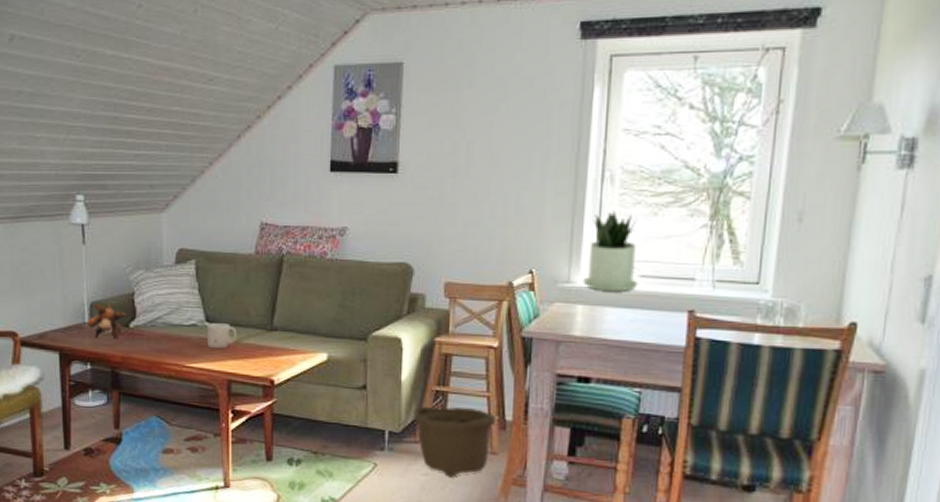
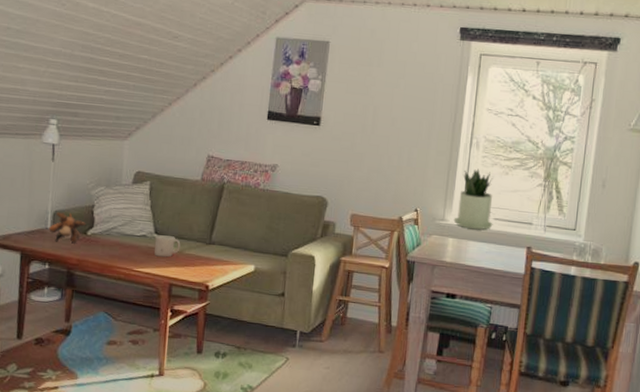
basket: present [414,406,495,477] -> none [321,311,384,371]

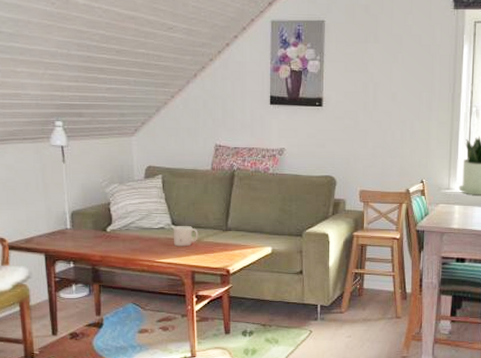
stuffed animal: present [49,212,87,244] -> none [69,212,105,241]

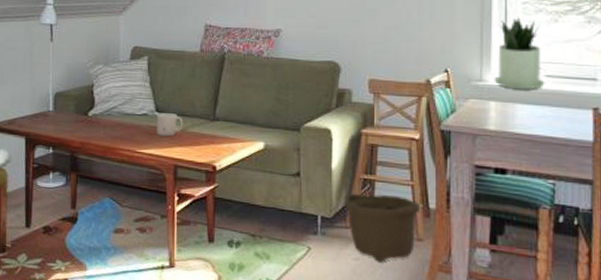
basket: none [339,284,399,337] -> present [344,193,419,263]

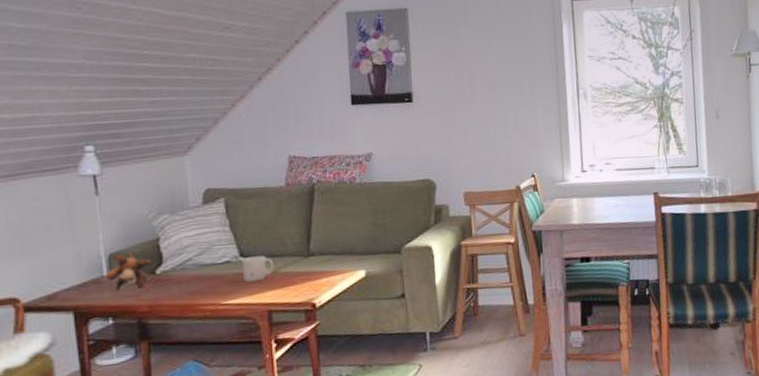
stuffed animal: none [51,94,87,126] -> present [105,253,153,291]
basket: present [344,193,419,263] -> none [450,298,520,364]
planter: present [494,17,545,90] -> none [574,120,615,185]

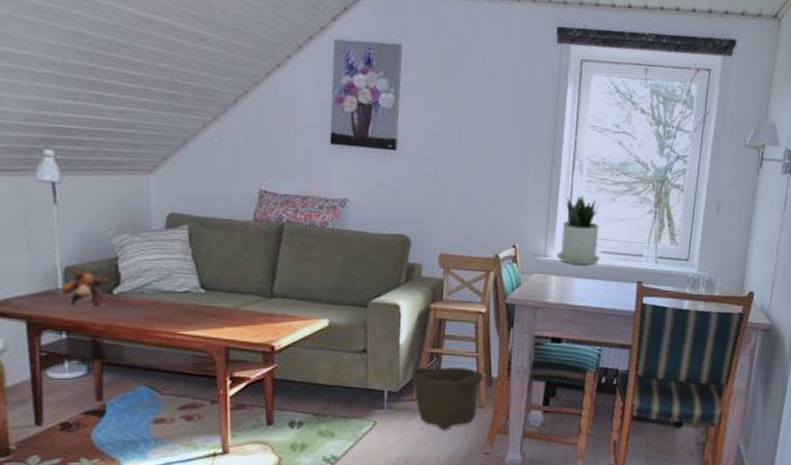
mug: present [241,255,274,283] -> none [201,290,235,316]
basket: none [450,298,520,364] -> present [411,366,483,430]
planter: none [574,120,615,185] -> present [556,195,600,265]

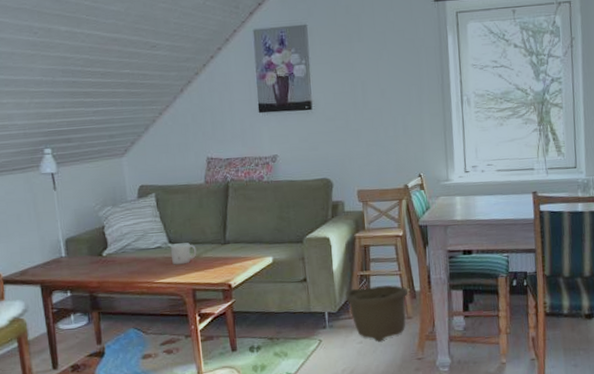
stuffed animal: present [61,268,110,306] -> none [63,238,100,269]
mug: none [201,290,235,316] -> present [170,243,197,265]
planter: present [556,195,600,265] -> none [457,124,496,185]

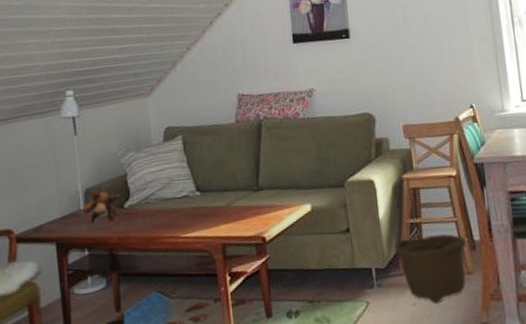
stuffed animal: none [63,238,100,269] -> present [82,188,122,223]
mug: present [170,243,197,265] -> none [197,190,227,217]

